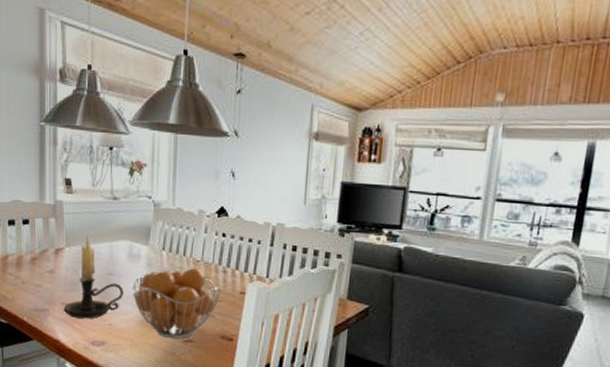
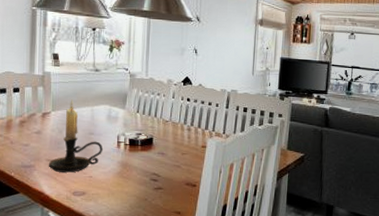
fruit basket: present [132,268,221,339] -> none [110,127,186,187]

